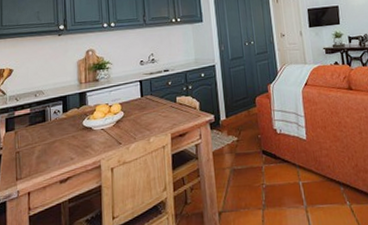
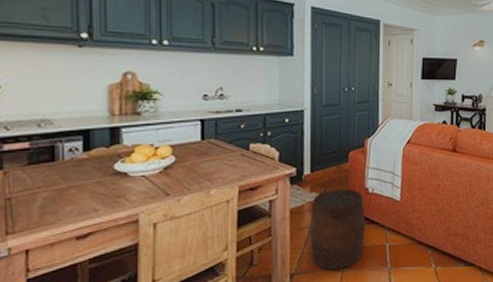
stool: none [229,130,279,209] -> present [309,188,366,271]

